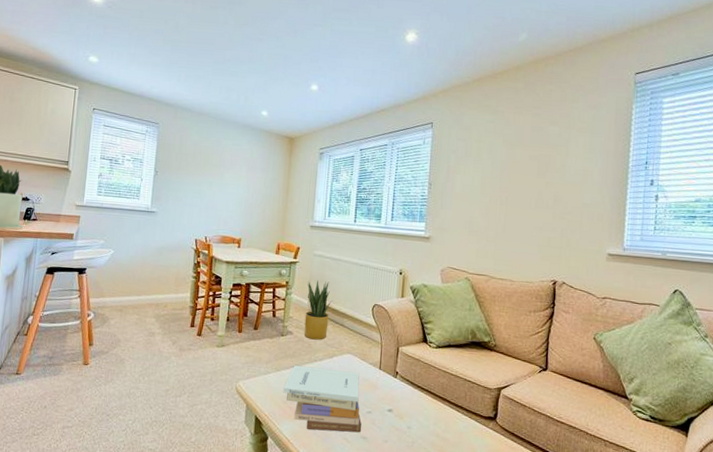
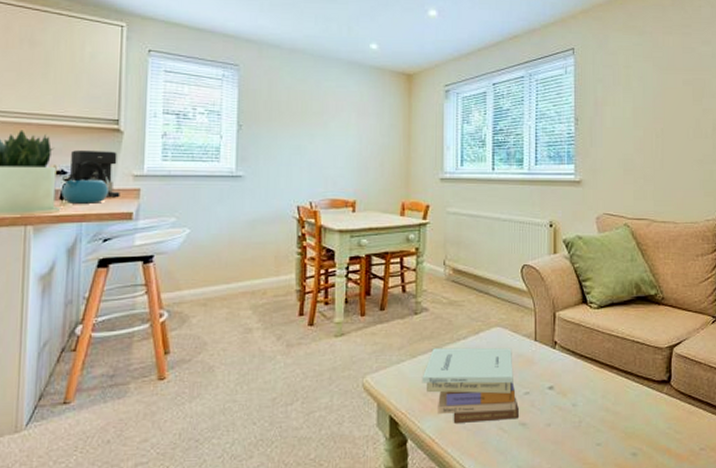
kettle: none [25,191,58,225] -> present [62,160,108,204]
coffee maker: none [32,183,66,222] -> present [70,150,120,198]
planter: present [304,281,333,340] -> none [442,243,473,315]

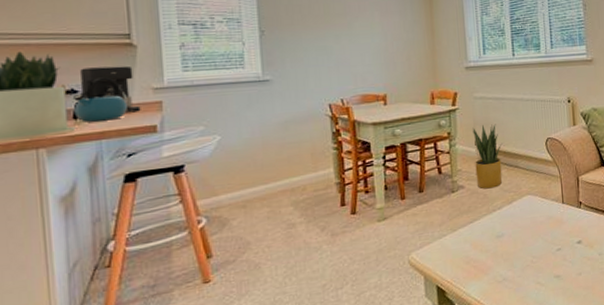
books: present [421,347,519,423] -> none [463,212,553,284]
planter: none [442,243,473,315] -> present [472,124,503,189]

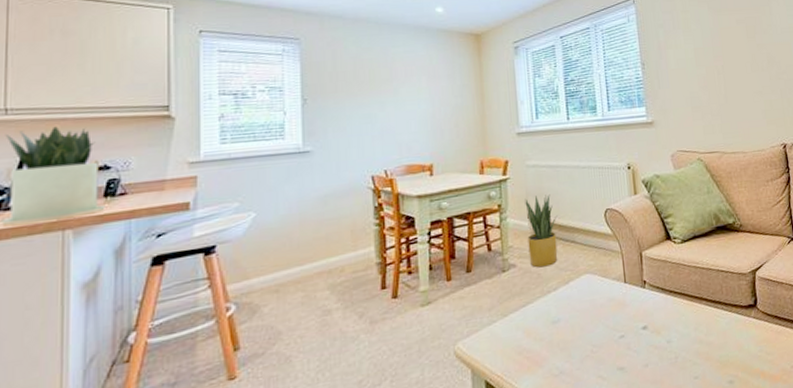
kettle: present [73,77,127,122] -> none [106,151,160,201]
coffee maker: present [80,66,141,113] -> none [115,139,174,190]

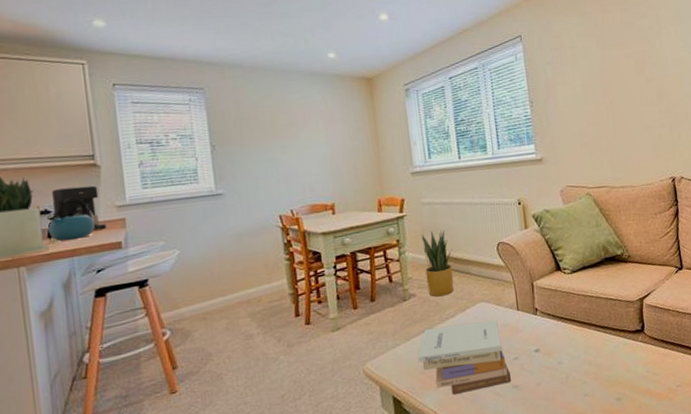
kettle: none [106,151,160,201] -> present [47,197,95,241]
coffee maker: none [115,139,174,190] -> present [52,185,107,231]
books: none [515,293,616,378] -> present [417,320,511,395]

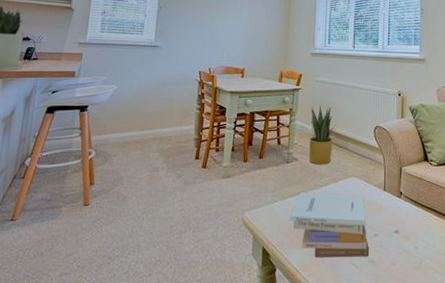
kettle: present [47,197,95,241] -> none [25,30,60,64]
coffee maker: present [52,185,107,231] -> none [33,22,68,60]

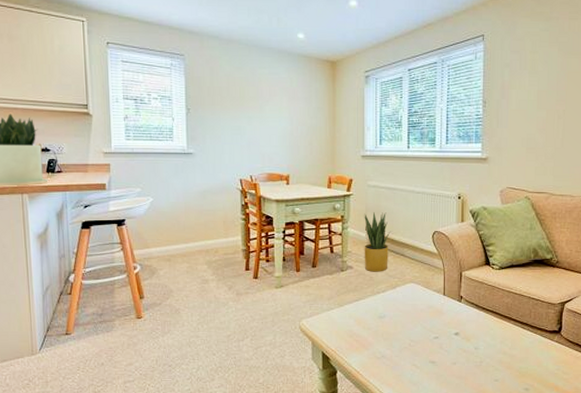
books: present [290,192,369,258] -> none [348,299,429,359]

